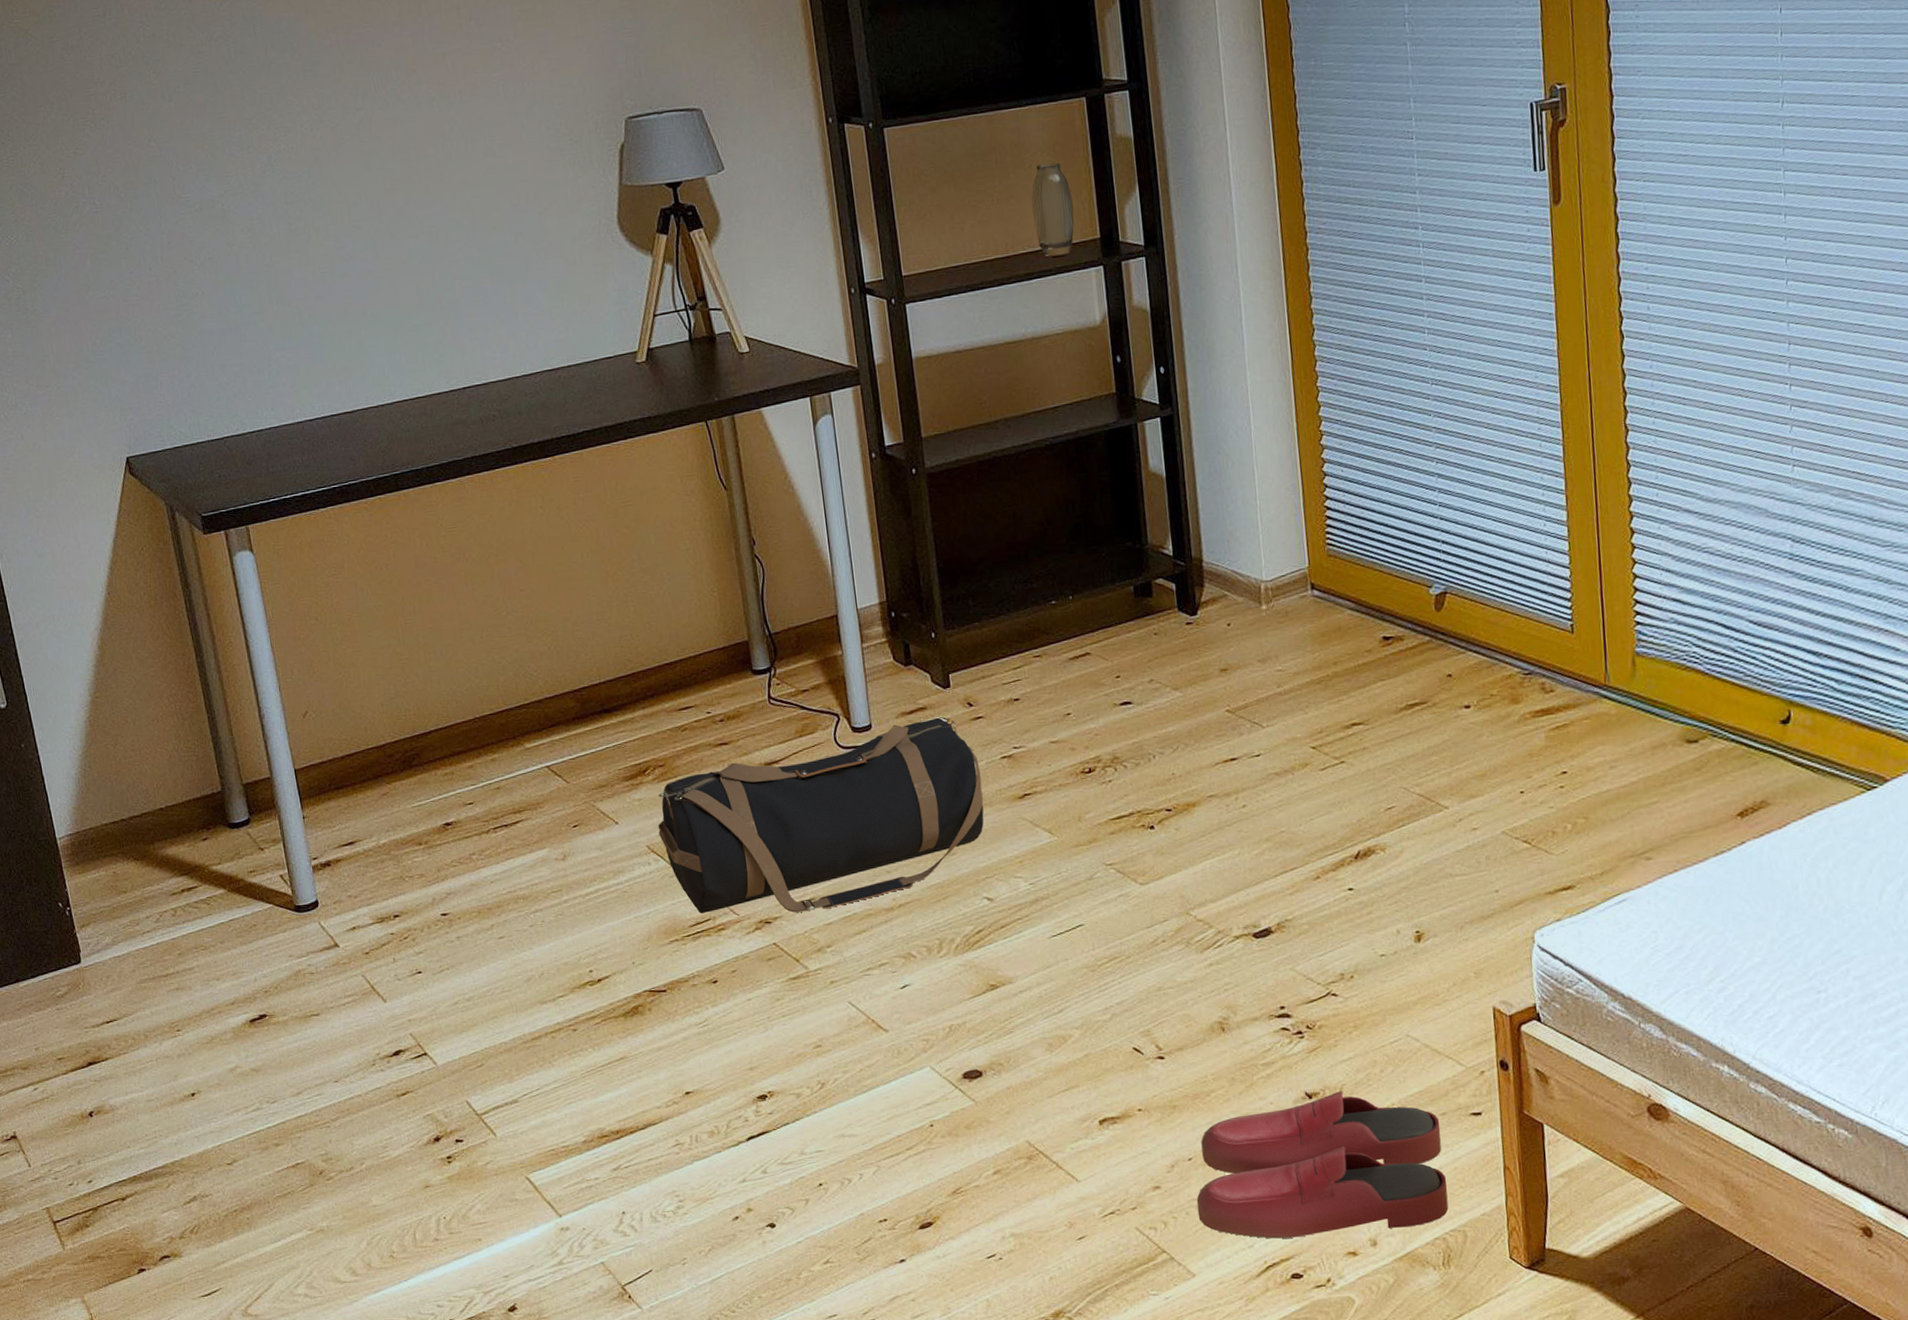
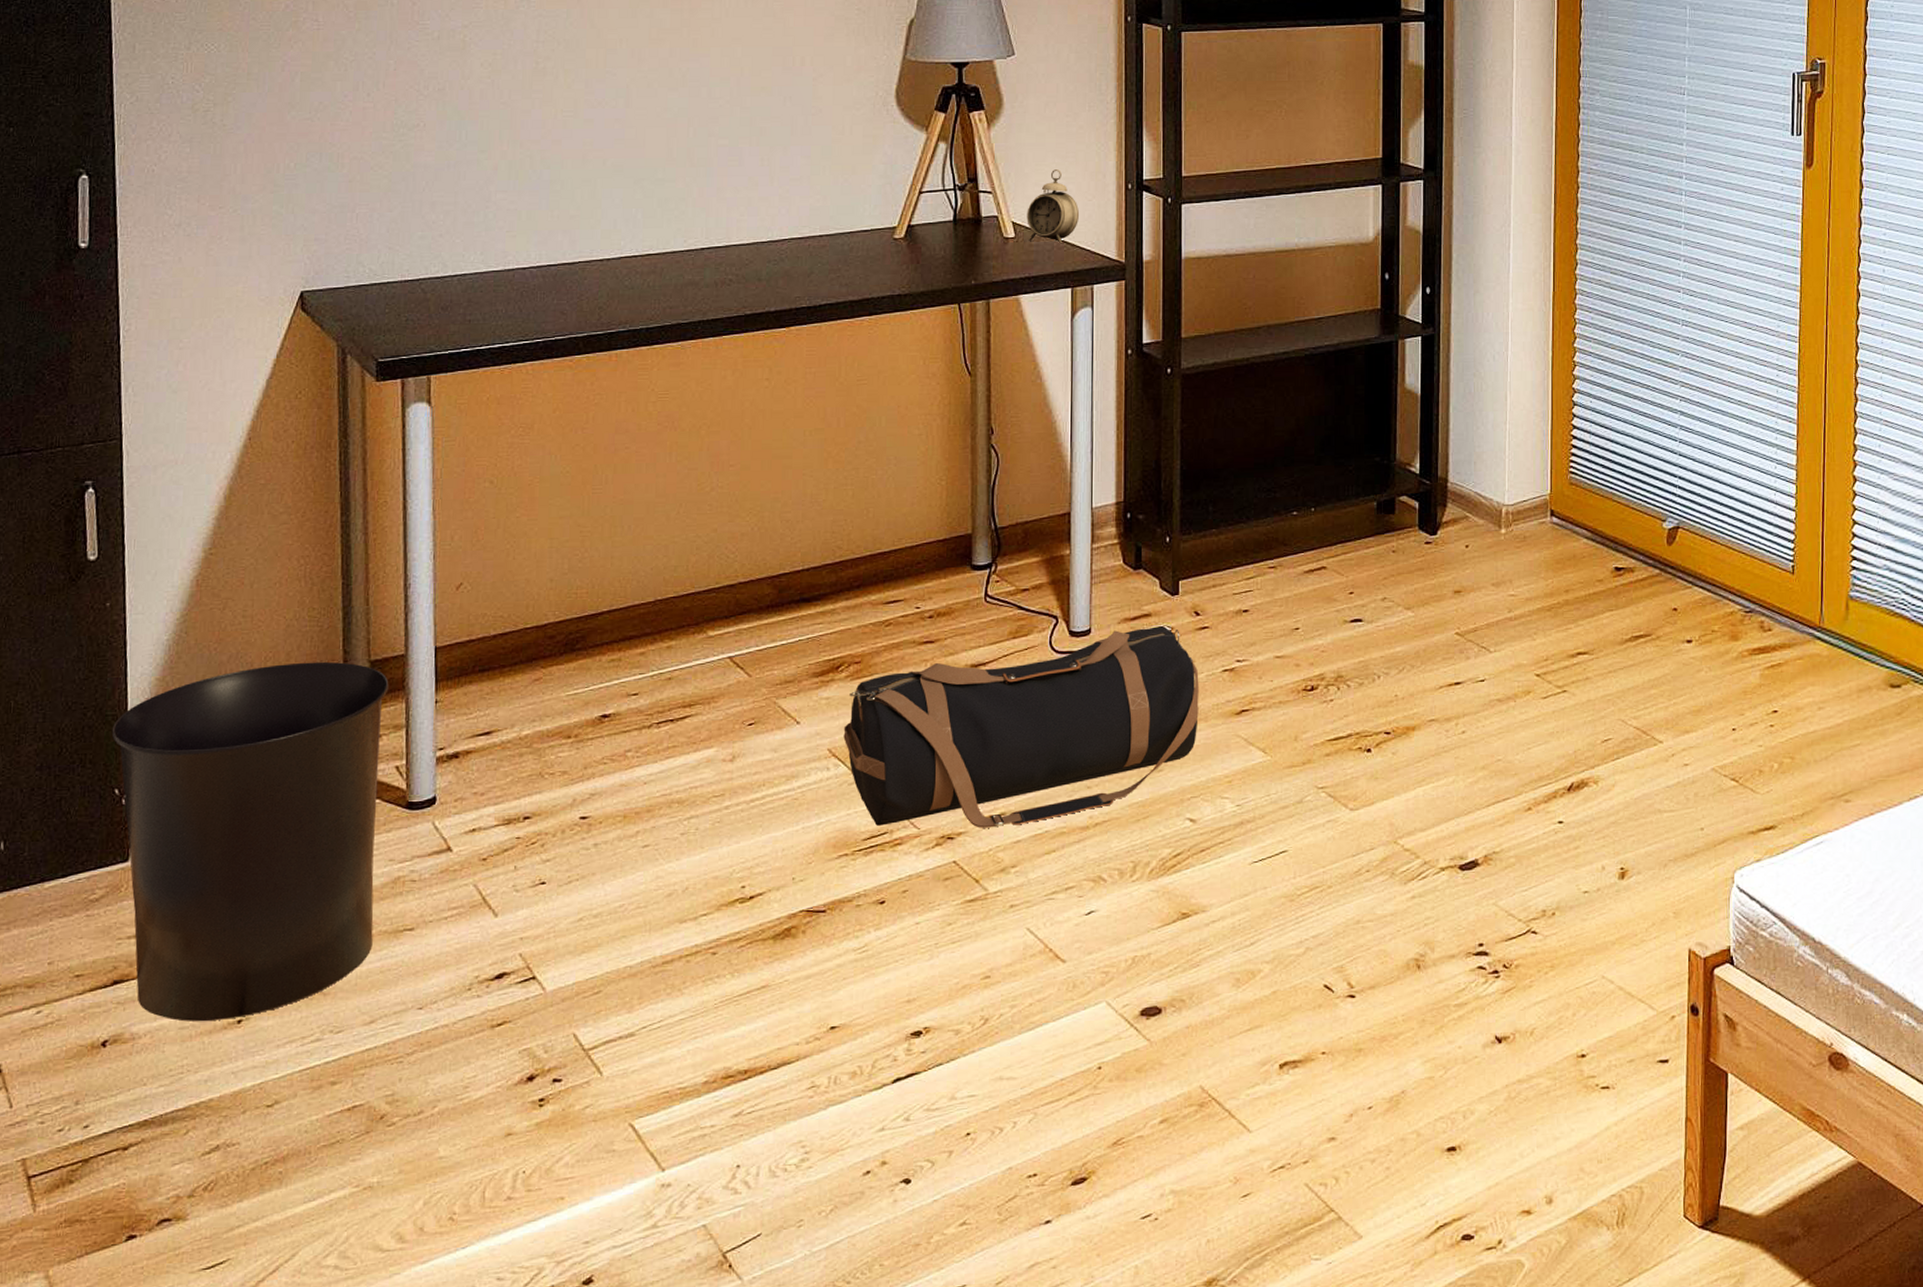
waste bin: none [46,786,288,1095] -> present [111,661,389,1022]
alarm clock: none [757,280,808,355] -> present [1027,170,1080,244]
vase: present [1031,162,1074,257] -> none [1318,82,1359,172]
slippers: present [1196,1091,1449,1239] -> none [1372,1035,1629,1196]

